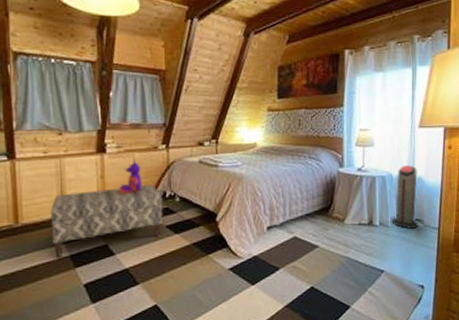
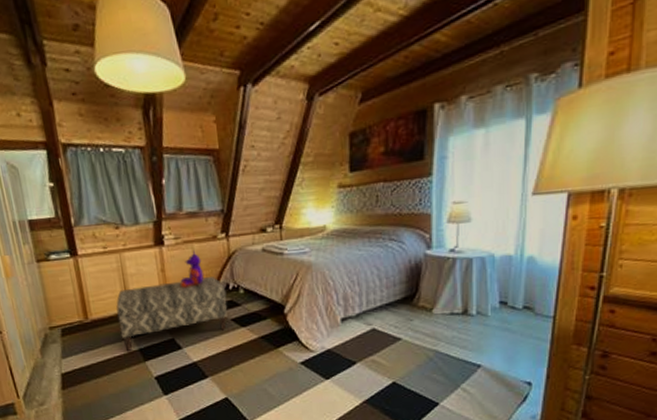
air purifier: present [393,165,419,229] -> none [494,242,528,318]

